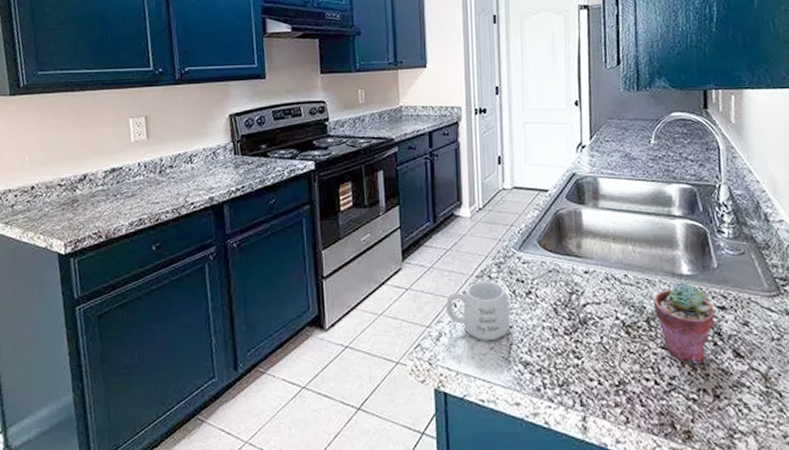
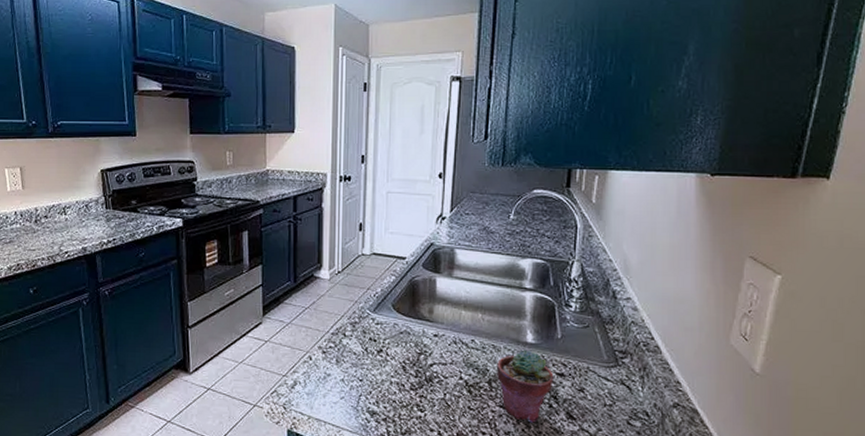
mug: present [446,281,511,342] -> none [302,338,361,392]

